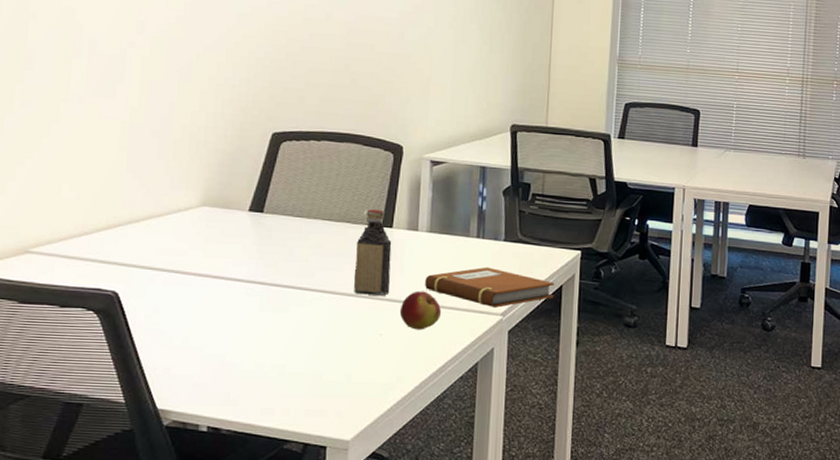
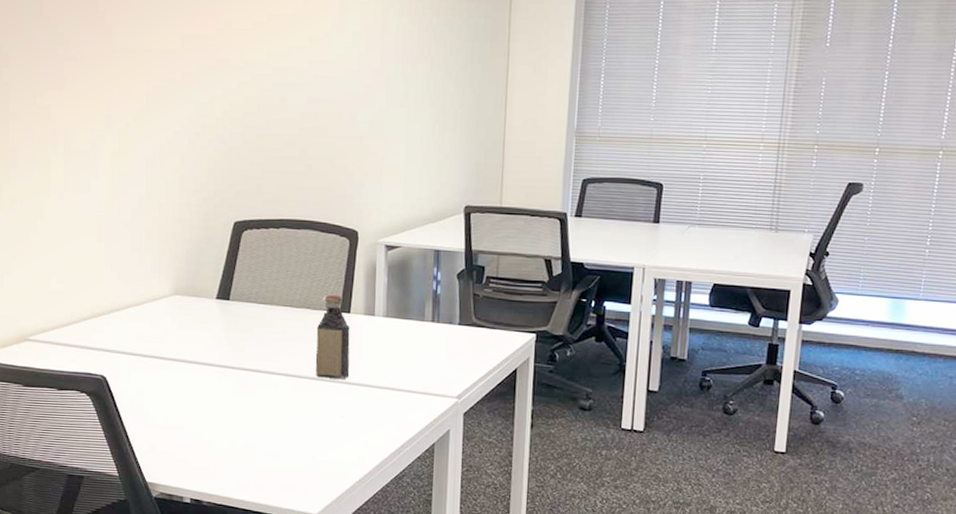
apple: present [399,291,442,330] -> none [359,374,399,412]
notebook: present [425,267,554,308] -> none [383,350,509,391]

